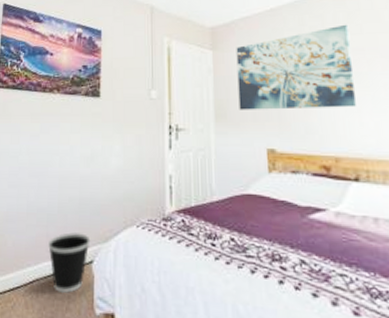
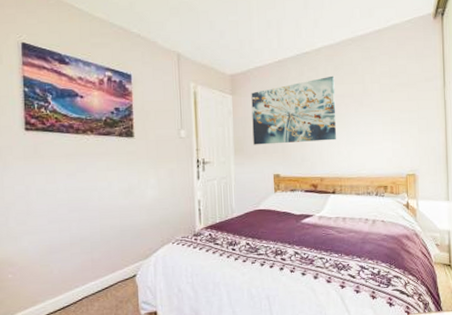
wastebasket: present [48,232,91,294] -> none [94,254,133,304]

